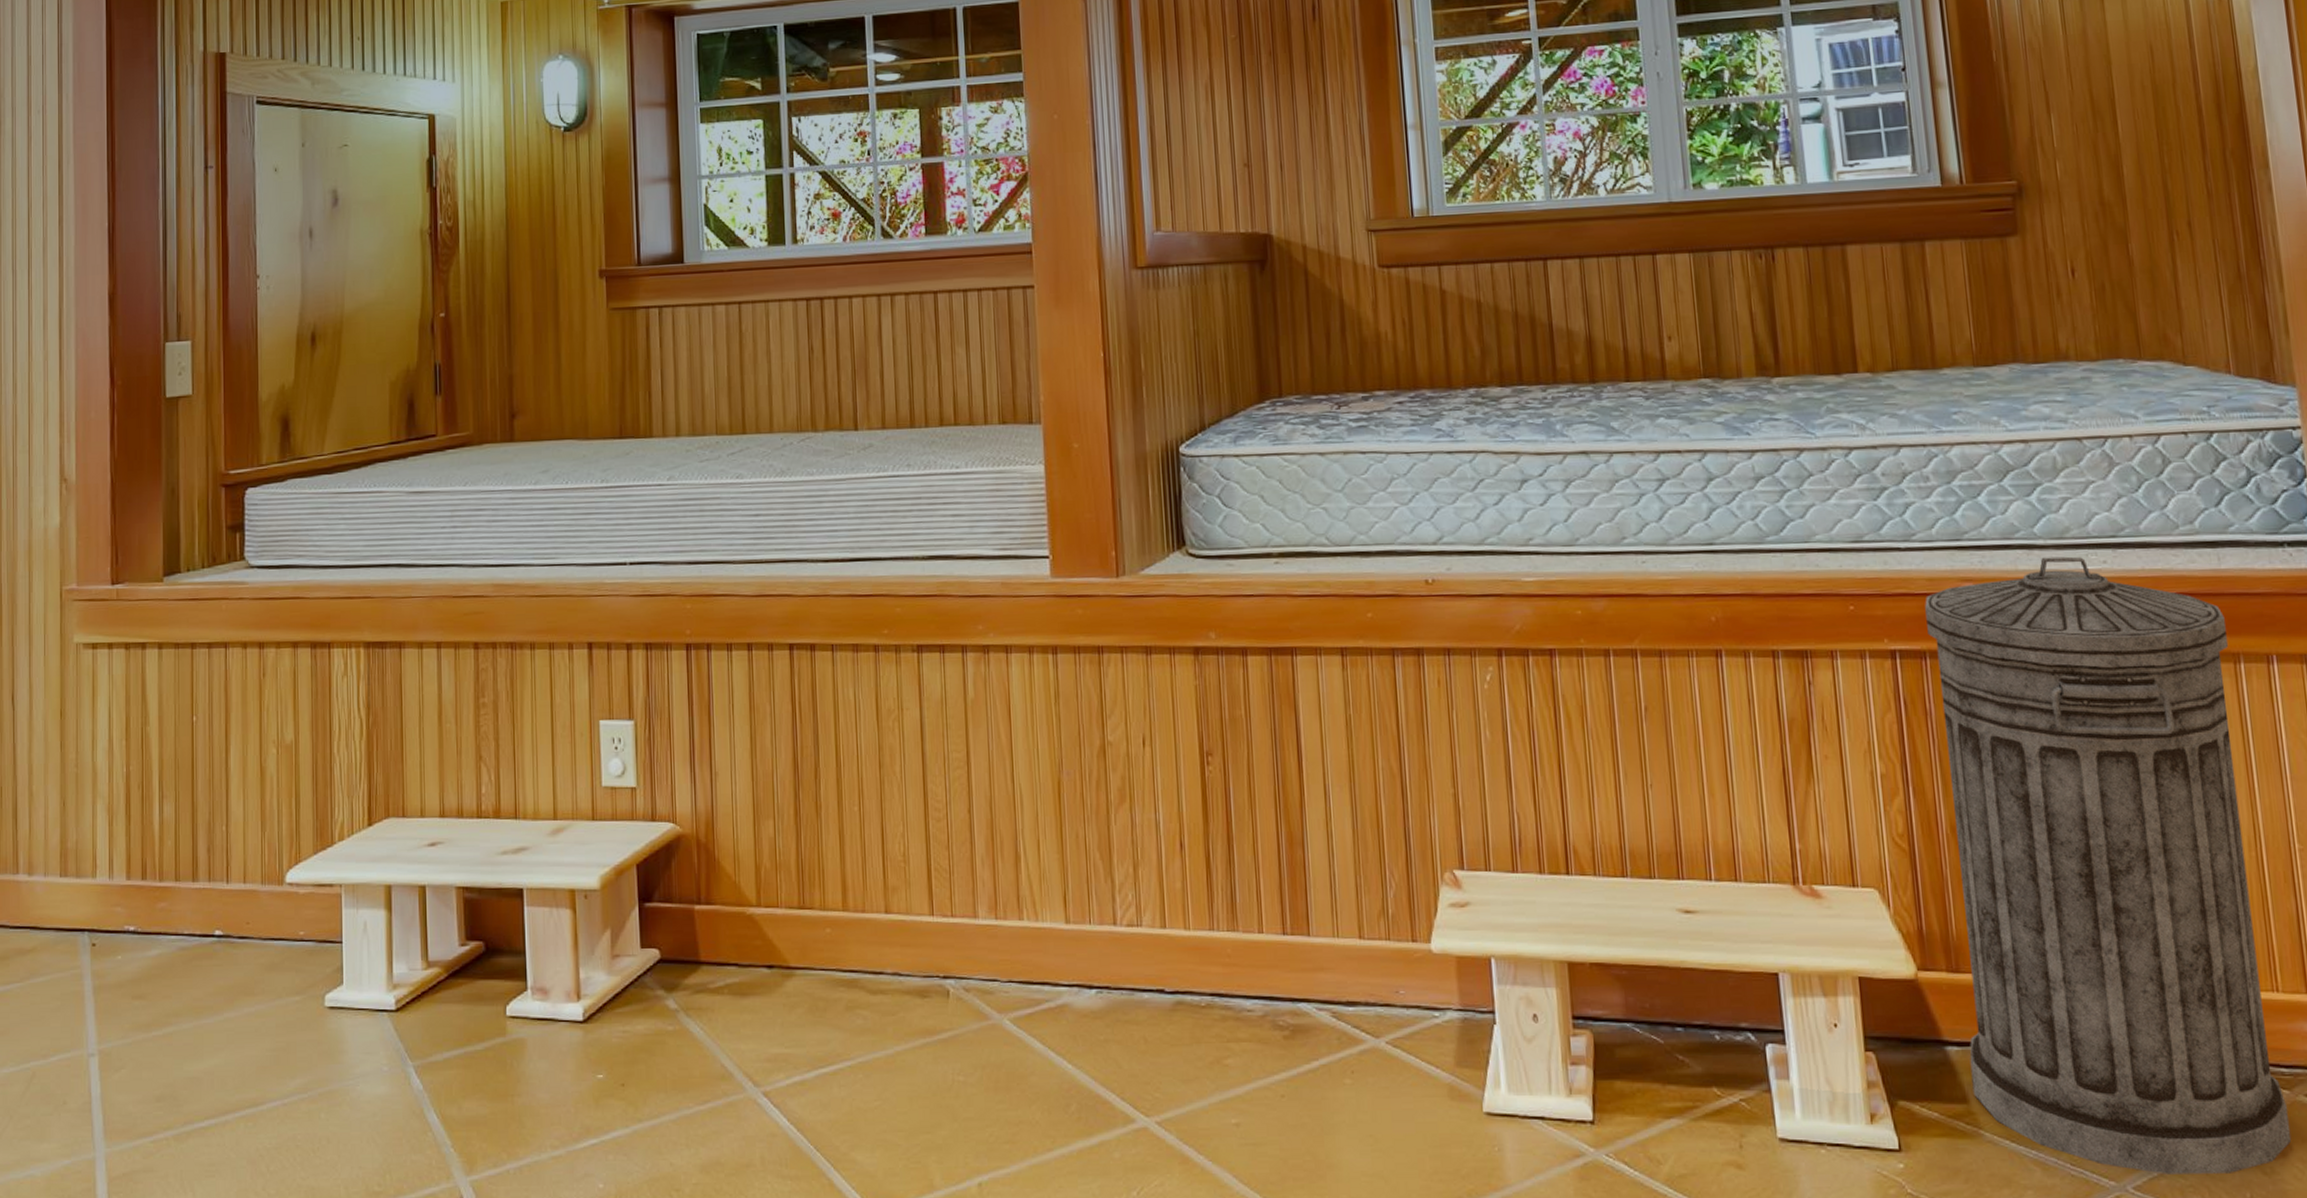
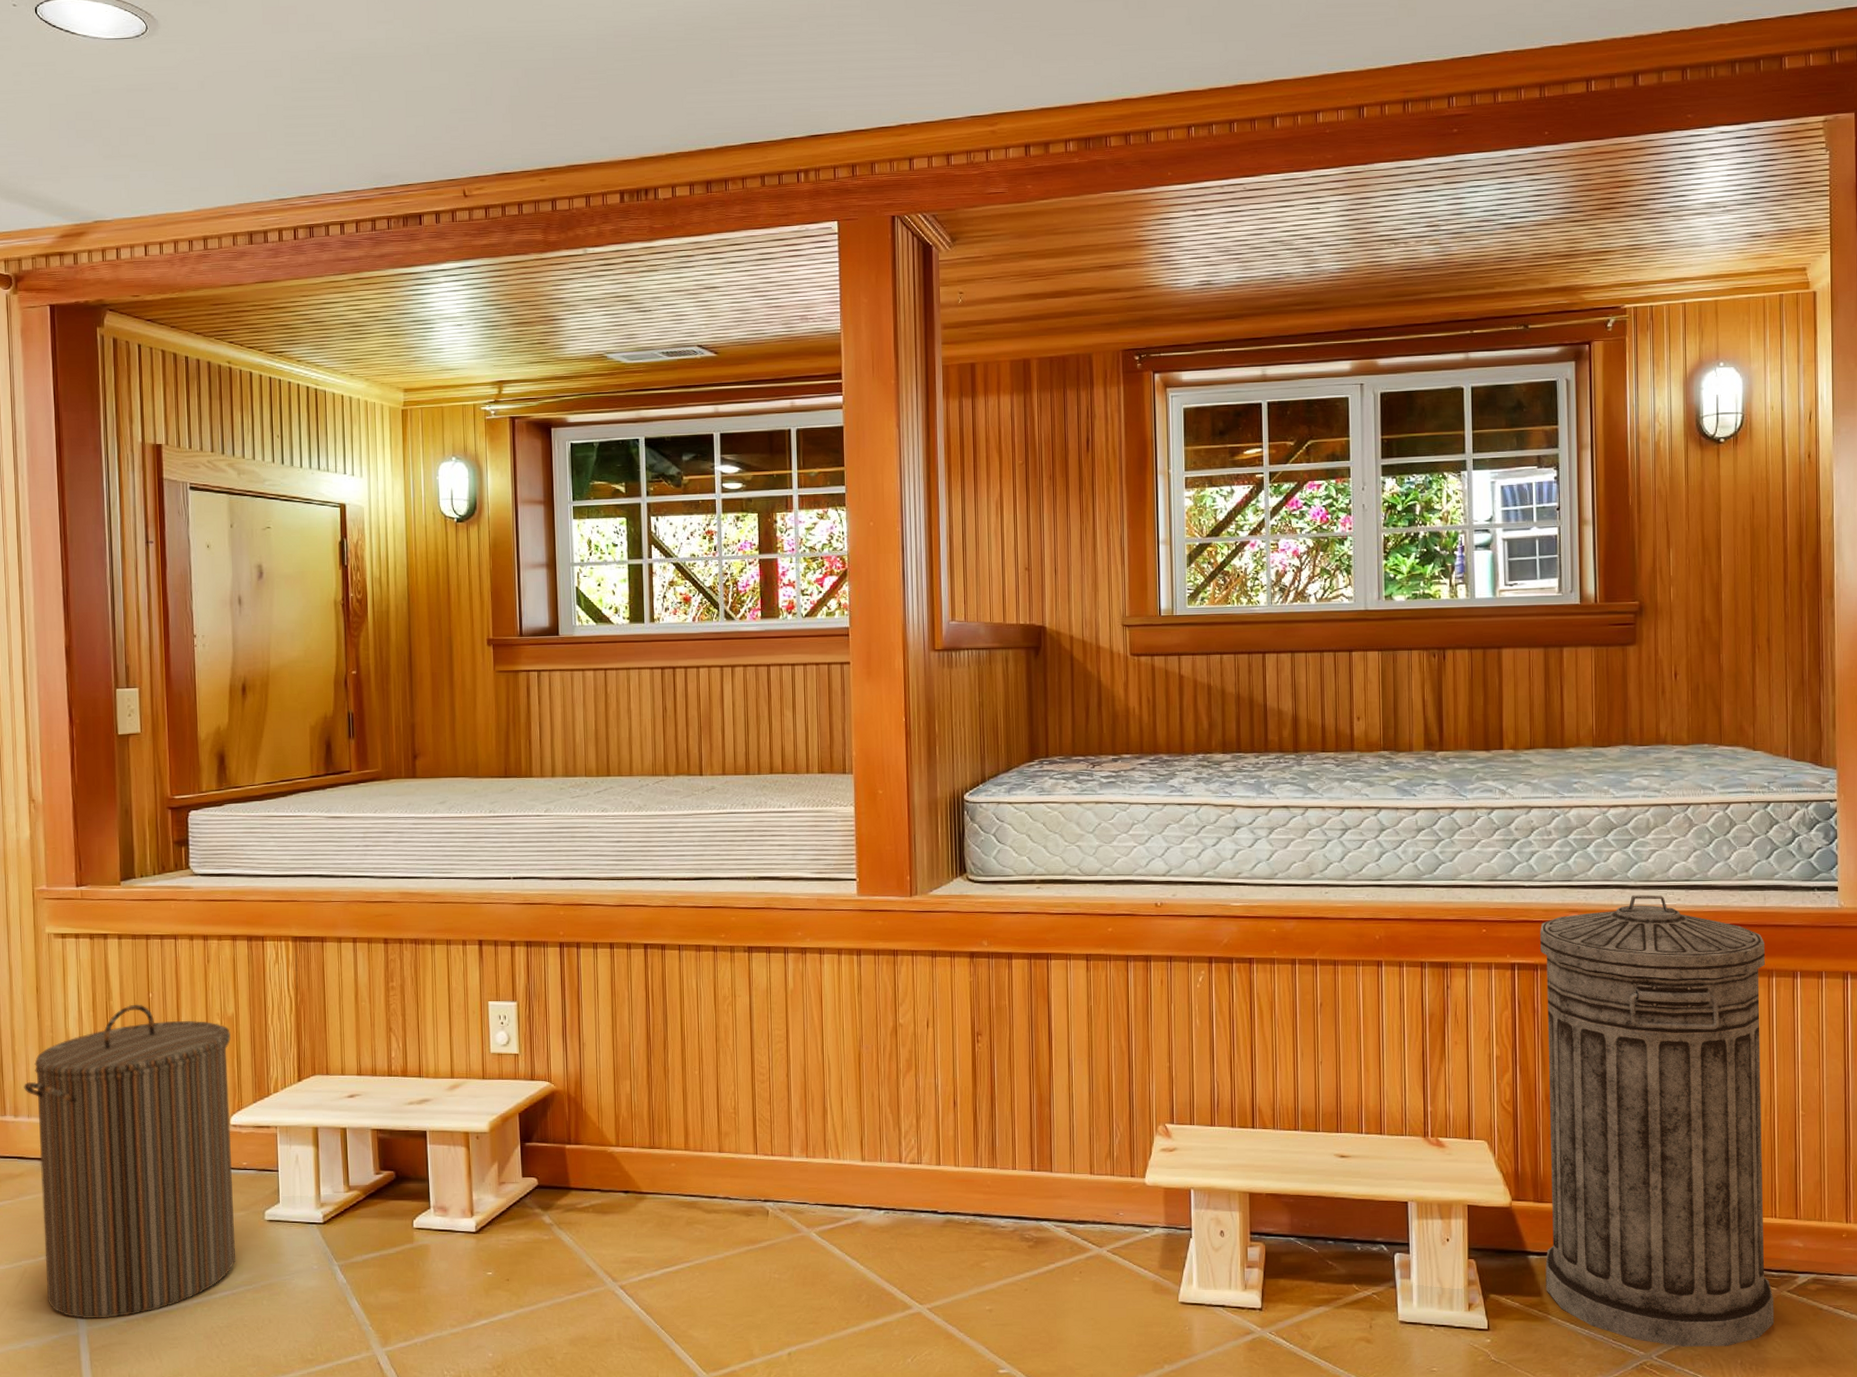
laundry hamper: none [41,730,289,1138] -> present [24,1004,236,1319]

